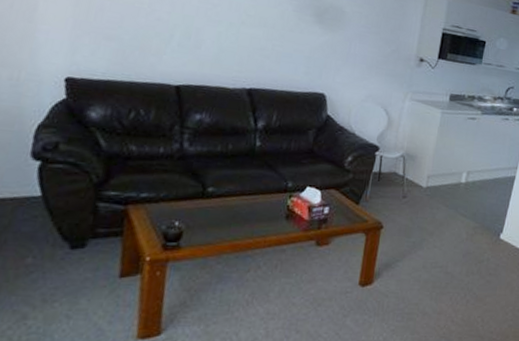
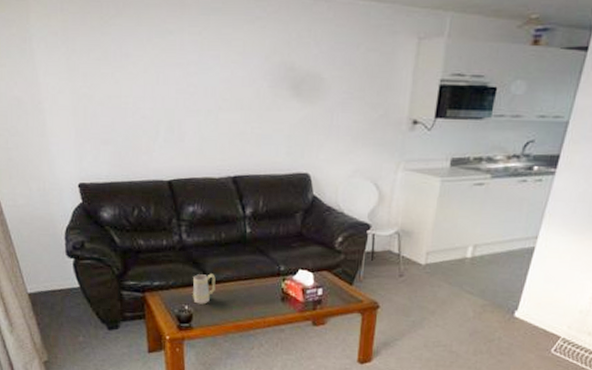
mug: none [186,186,216,221] -> present [193,273,216,304]

